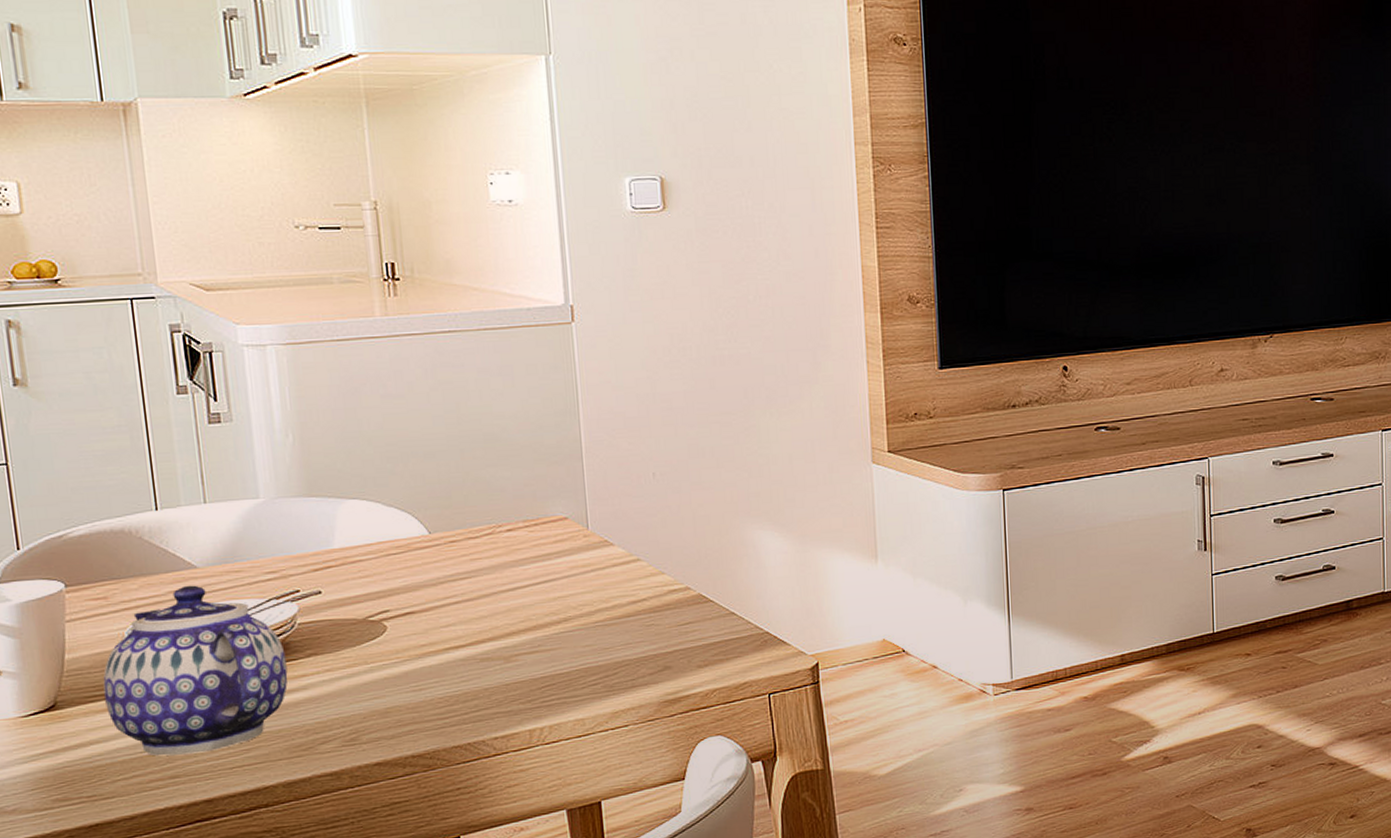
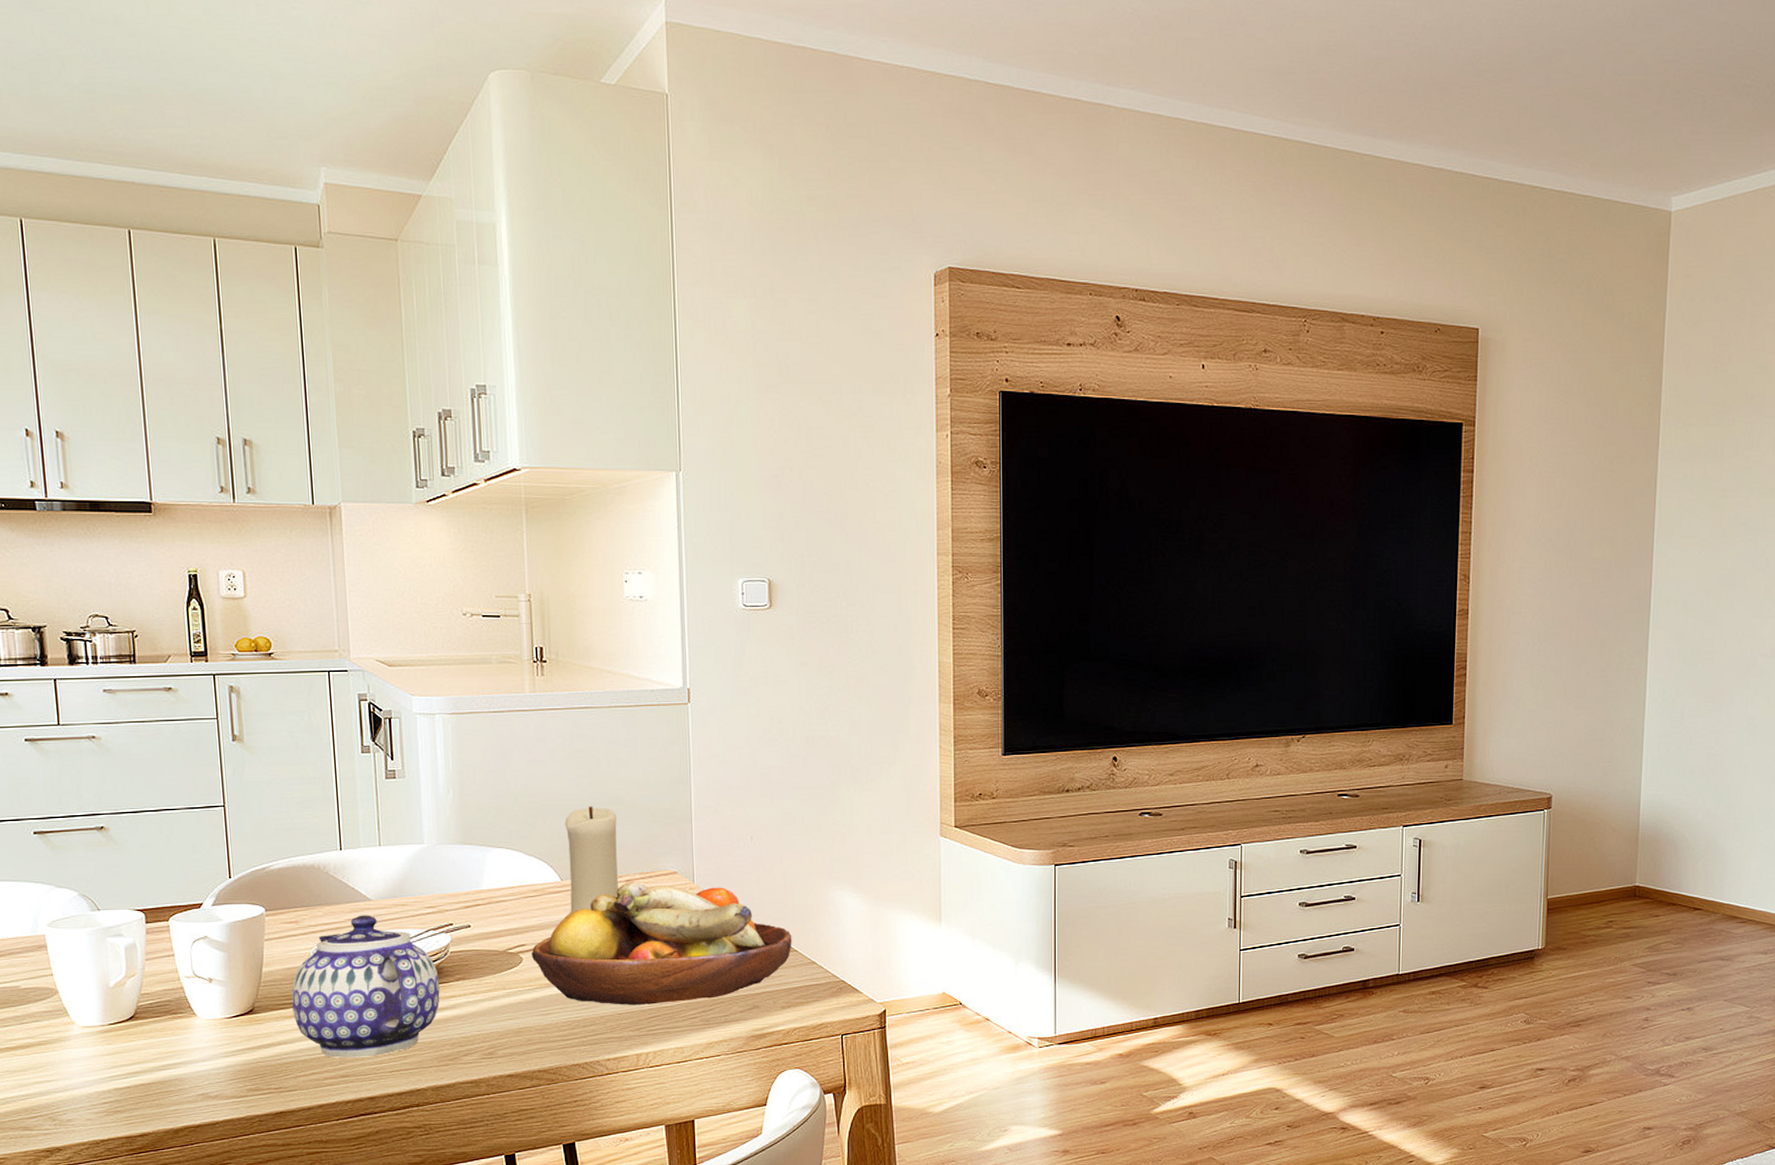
fruit bowl: none [396,530,707,675] -> present [531,881,792,1005]
candle: none [430,445,499,578] -> present [564,806,618,919]

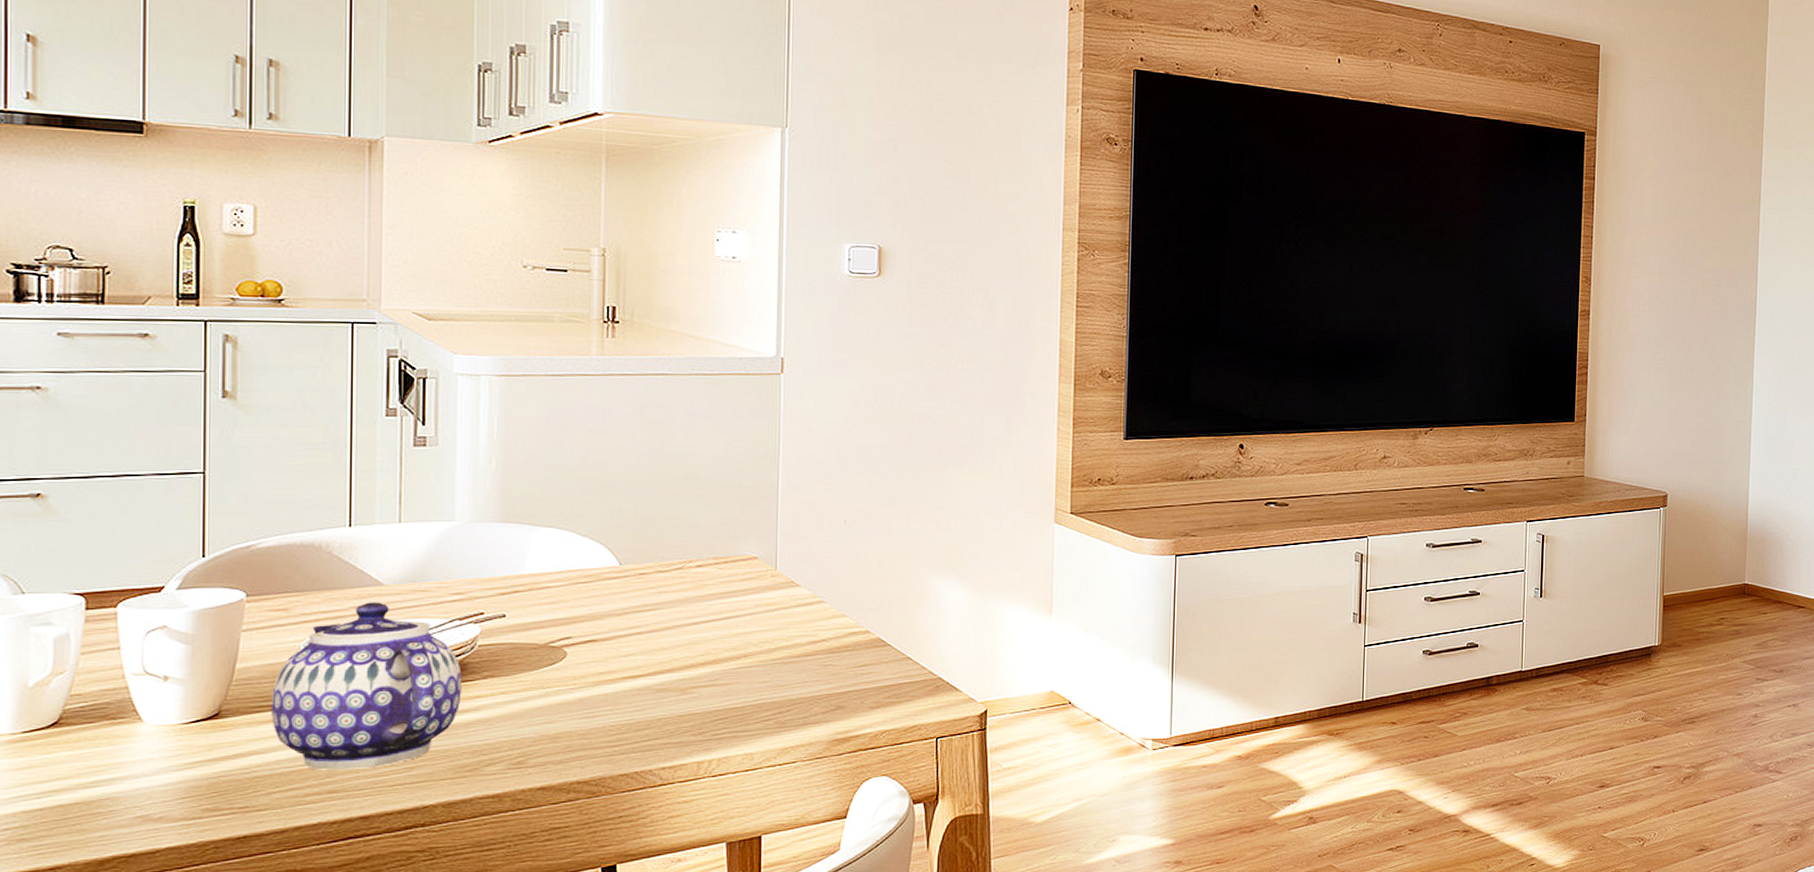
fruit bowl: present [531,881,792,1005] -> none [577,567,886,706]
candle: present [564,806,618,919] -> none [621,483,690,608]

